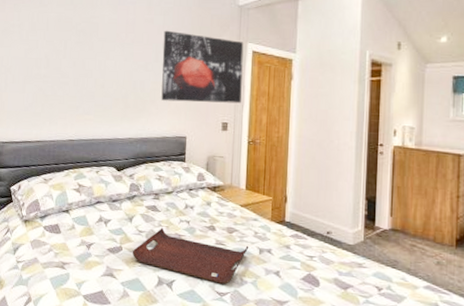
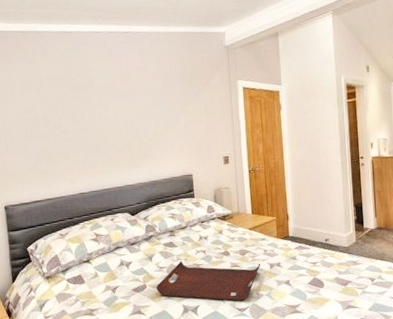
wall art: present [161,30,244,104] -> none [158,76,238,144]

